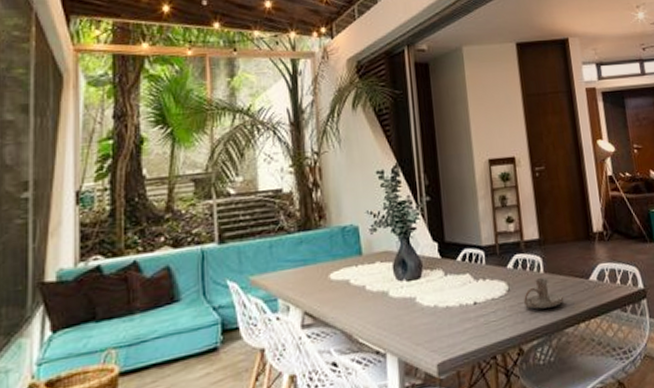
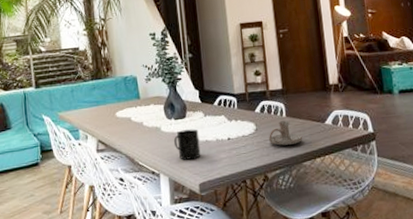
mug: none [405,292,440,334] -> present [173,129,201,160]

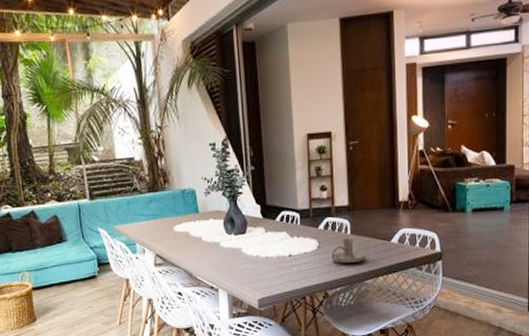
mug: present [173,129,201,160] -> none [233,245,261,276]

